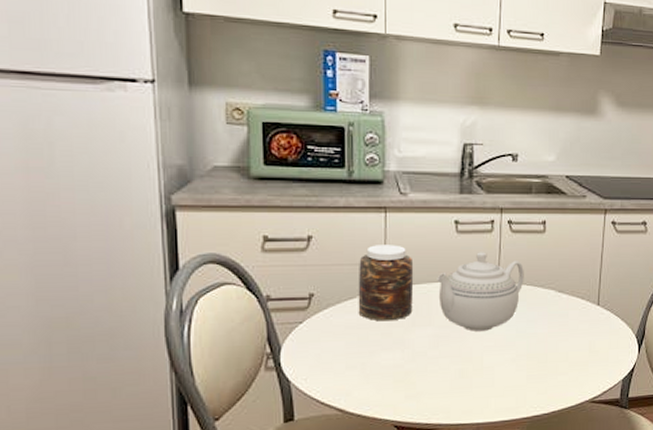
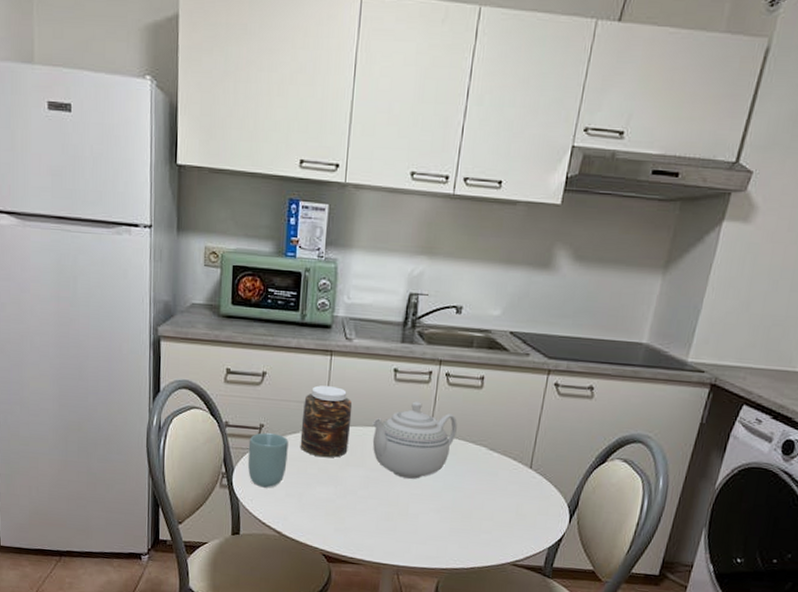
cup: none [297,302,345,364] -> present [247,432,289,488]

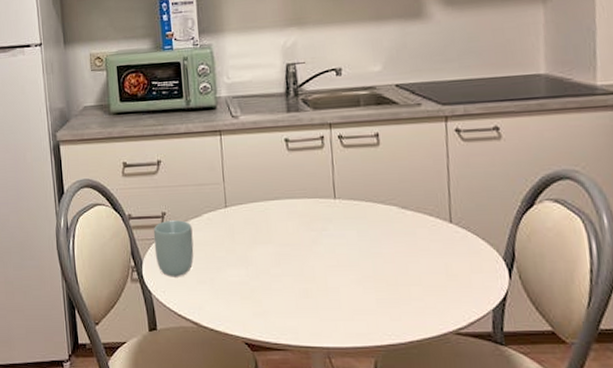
jar: present [300,385,353,458] -> none [201,165,253,239]
teapot: present [372,401,457,479] -> none [273,168,362,250]

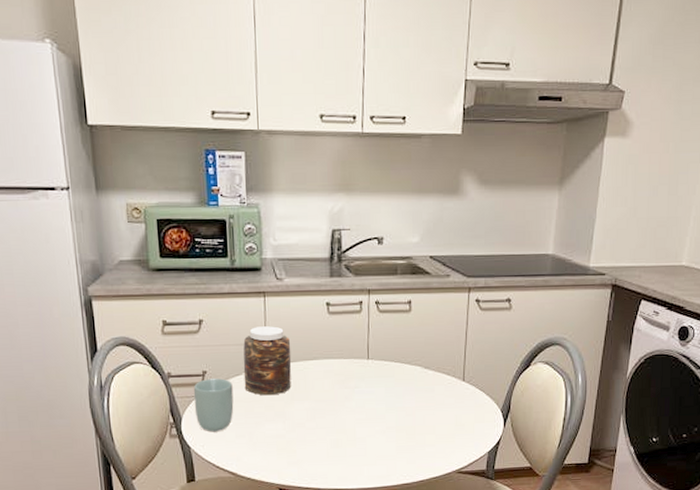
jar: none [201,165,253,239] -> present [243,326,292,396]

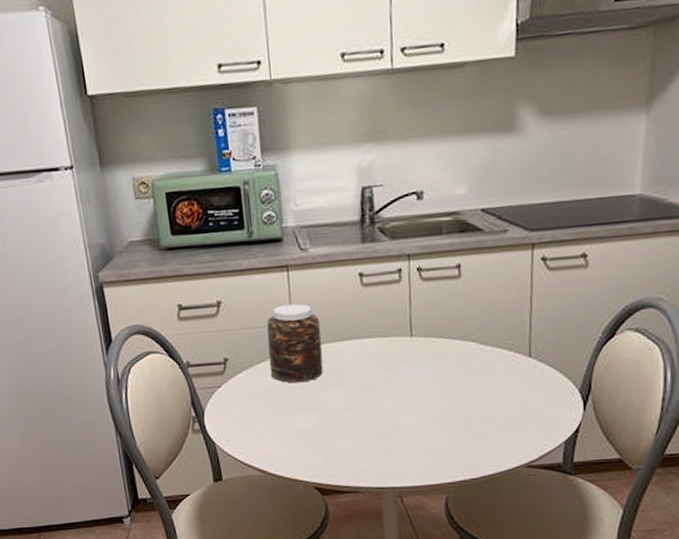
cup: present [193,378,234,432] -> none [215,366,260,426]

